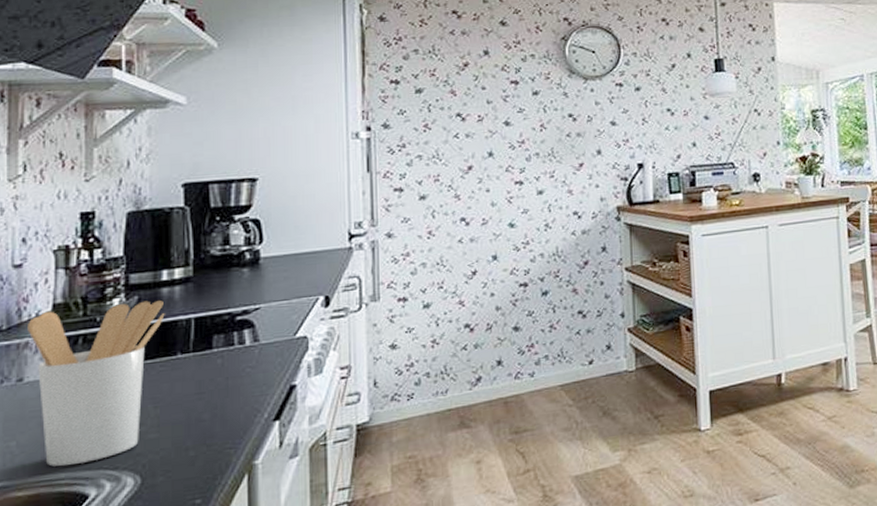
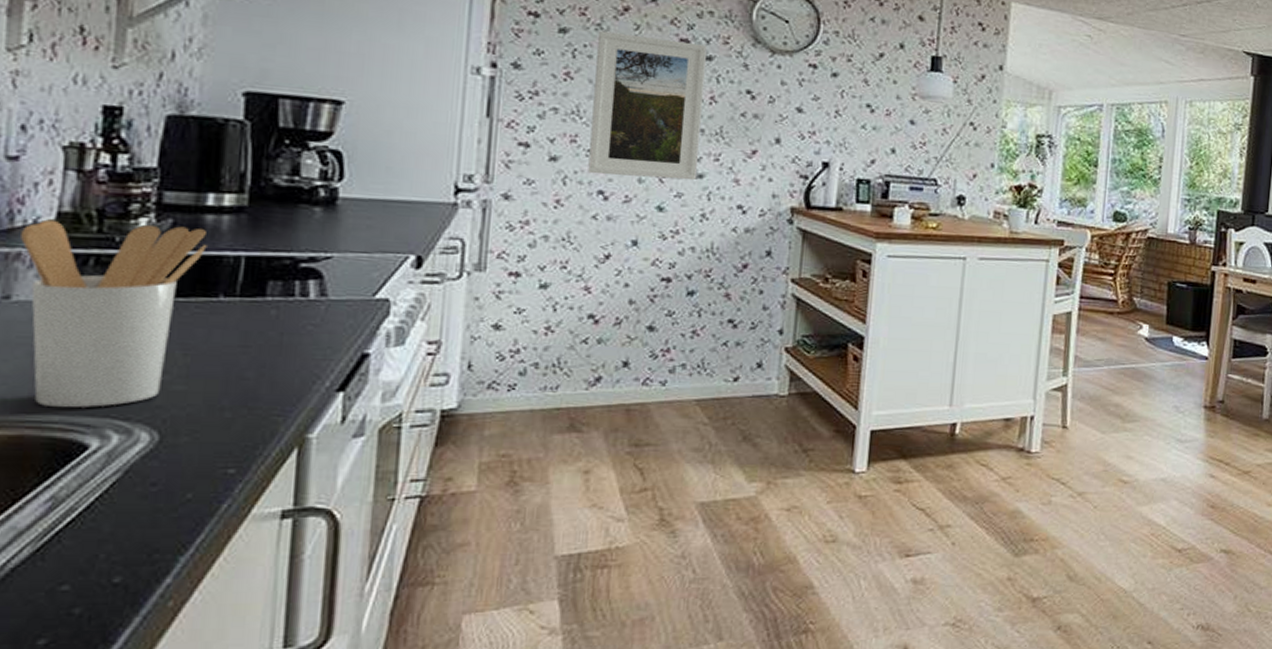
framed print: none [447,83,537,205] -> present [588,30,707,181]

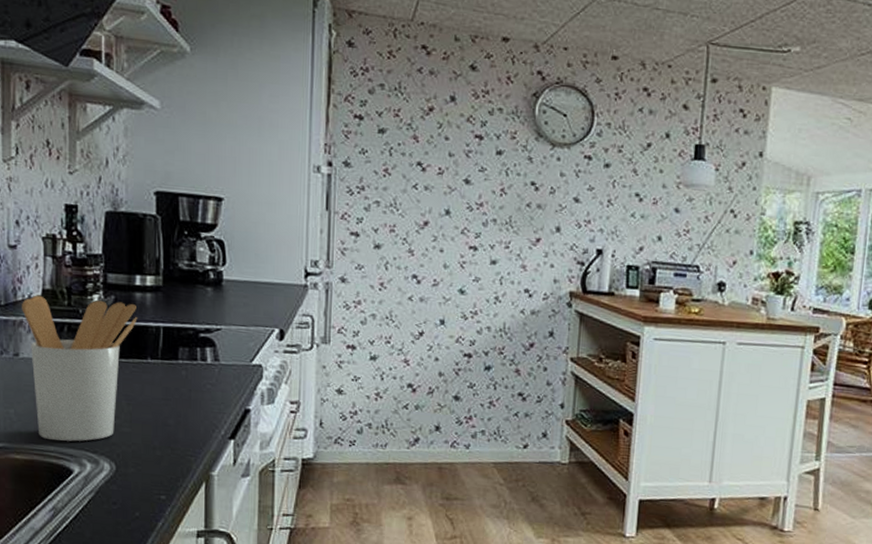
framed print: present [588,30,707,181] -> none [404,130,497,266]

